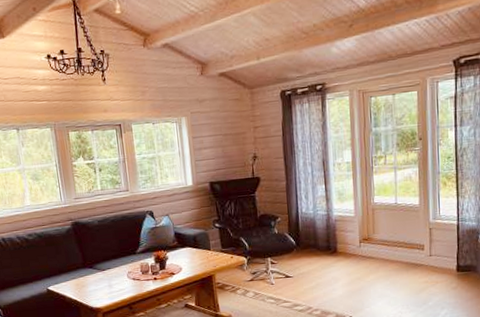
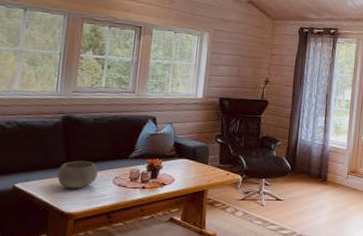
bowl: none [79,260,113,287] -> present [57,160,98,189]

